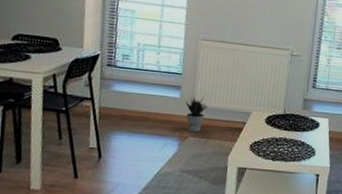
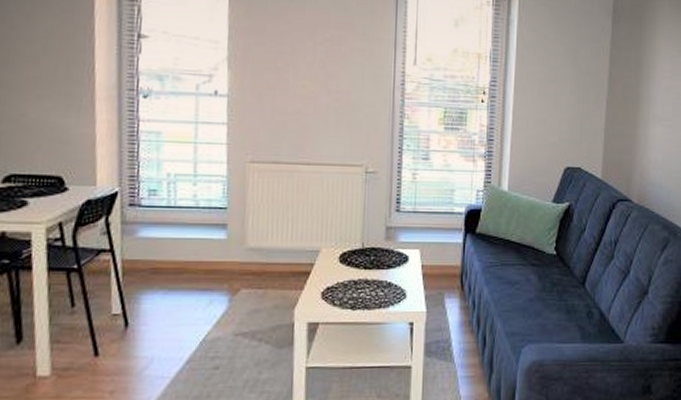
potted plant: present [185,97,210,132] -> none [234,235,266,281]

